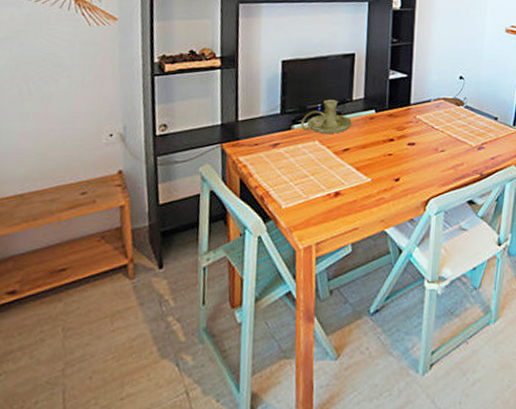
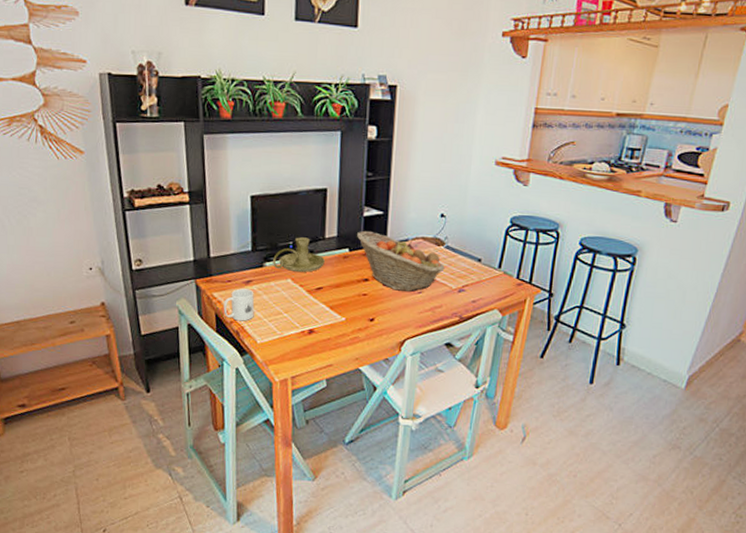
mug: none [248,152,281,186] -> present [223,288,255,321]
fruit basket: none [383,93,465,150] -> present [357,231,445,292]

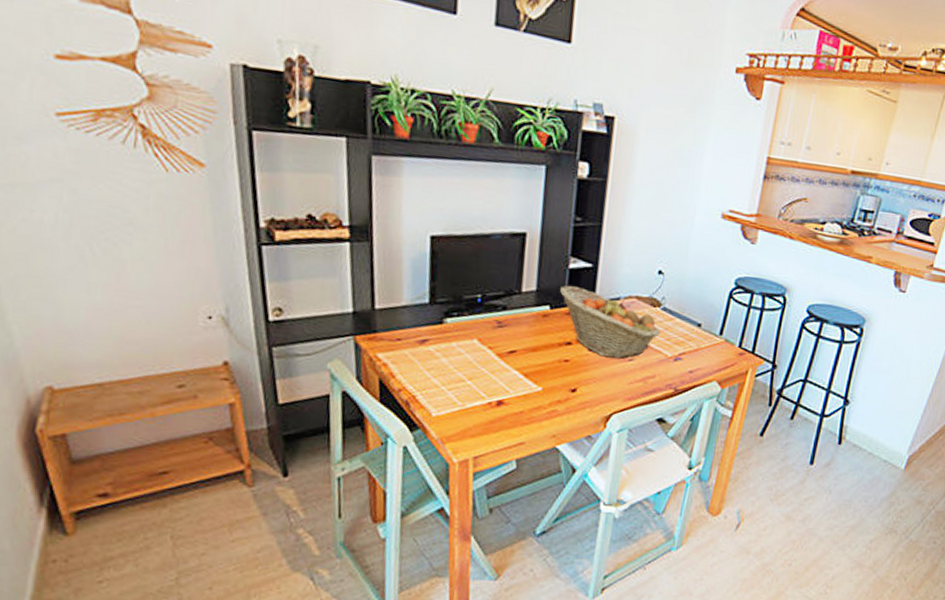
mug: present [223,288,255,321] -> none [389,349,431,389]
candle holder: present [273,237,325,273] -> none [455,289,520,333]

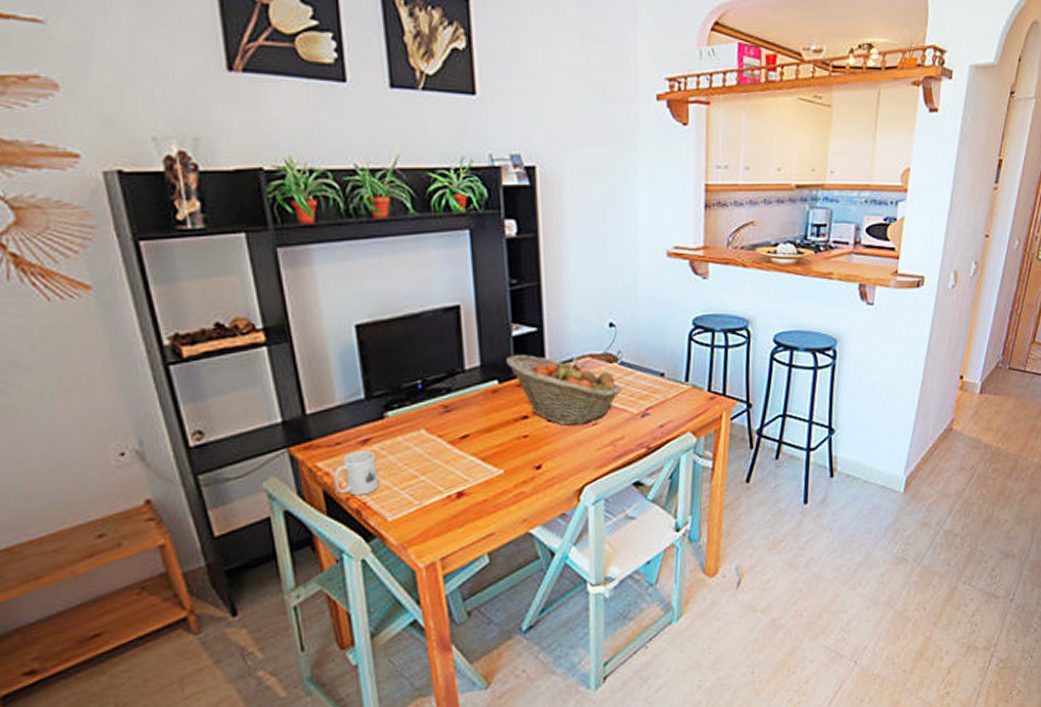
mug: none [389,349,431,389] -> present [333,450,379,496]

